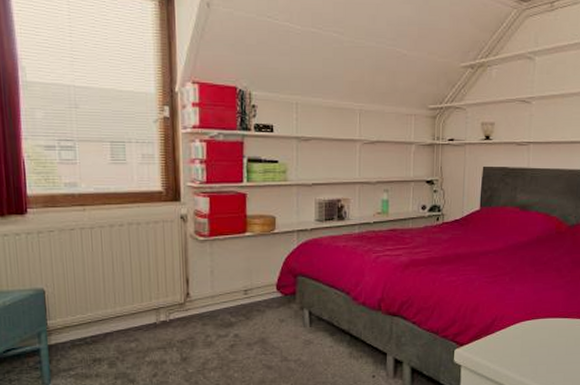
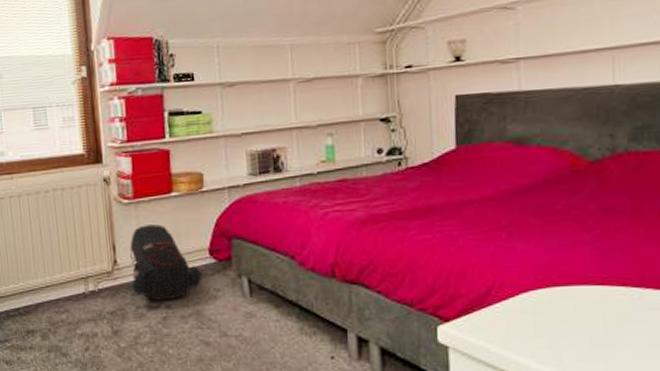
backpack: none [202,261,269,330] -> present [129,224,203,301]

